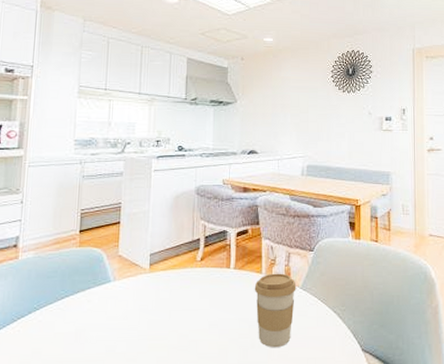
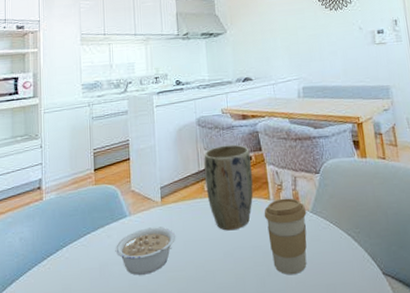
legume: none [94,294,162,342] -> present [115,227,176,275]
plant pot: none [198,216,248,302] -> present [204,144,254,231]

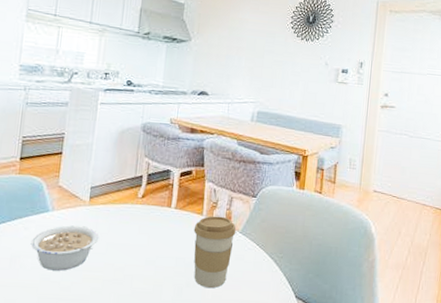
plant pot: present [204,144,254,231] -> none [139,155,192,240]

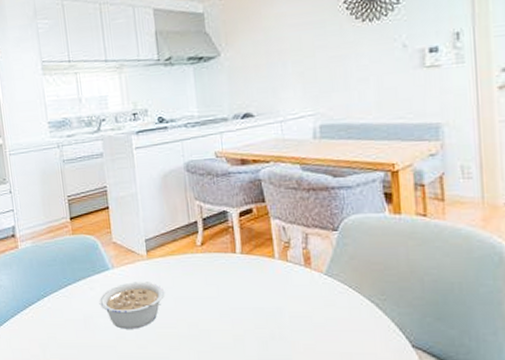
coffee cup: present [193,216,236,289] -> none [267,257,320,341]

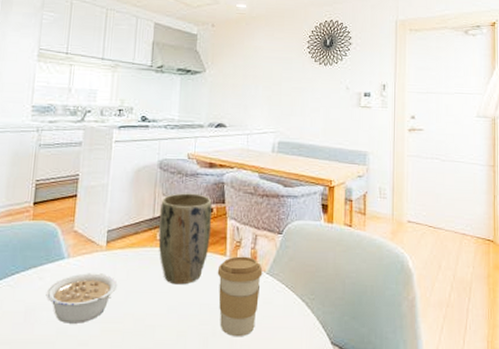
plant pot: none [194,194,255,290] -> present [158,193,212,285]
coffee cup: none [267,257,320,341] -> present [217,256,263,337]

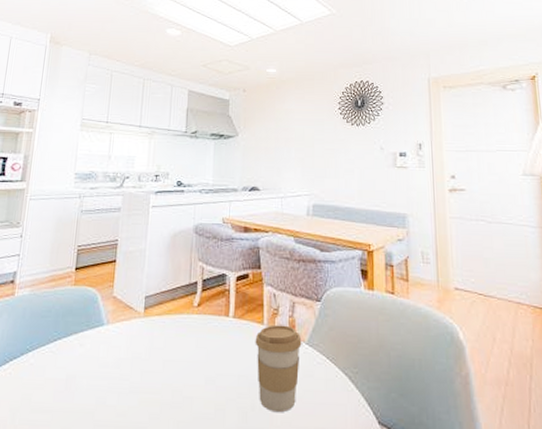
legume: present [46,273,118,324] -> none [86,340,156,393]
plant pot: present [158,193,212,285] -> none [195,258,248,354]

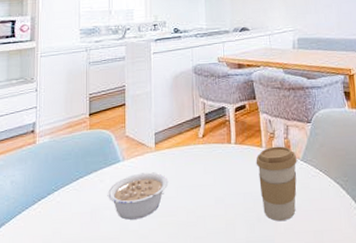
legume: none [86,340,156,393] -> present [107,172,169,220]

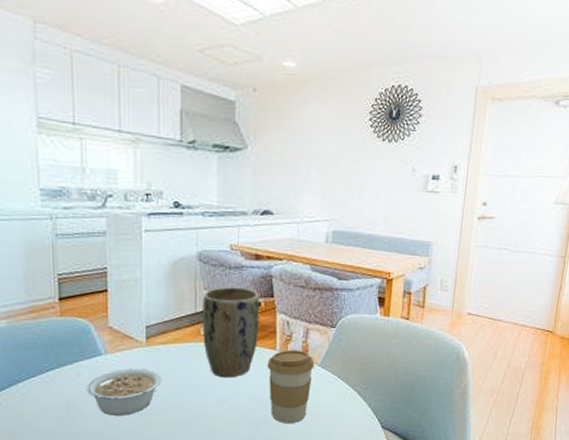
plant pot: none [199,93,246,177] -> present [203,287,260,378]

